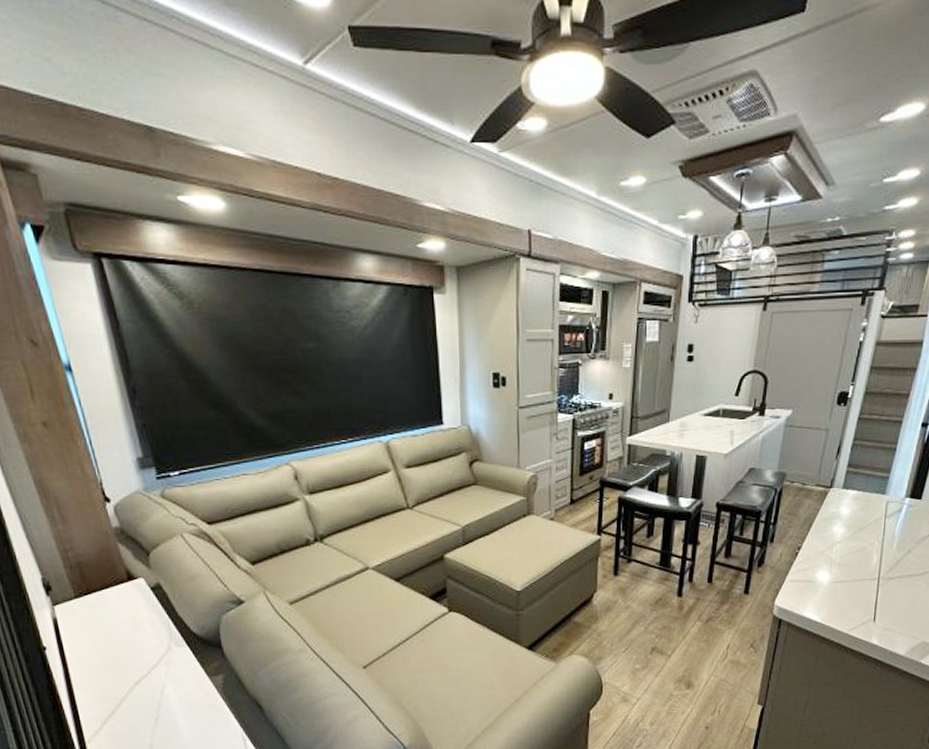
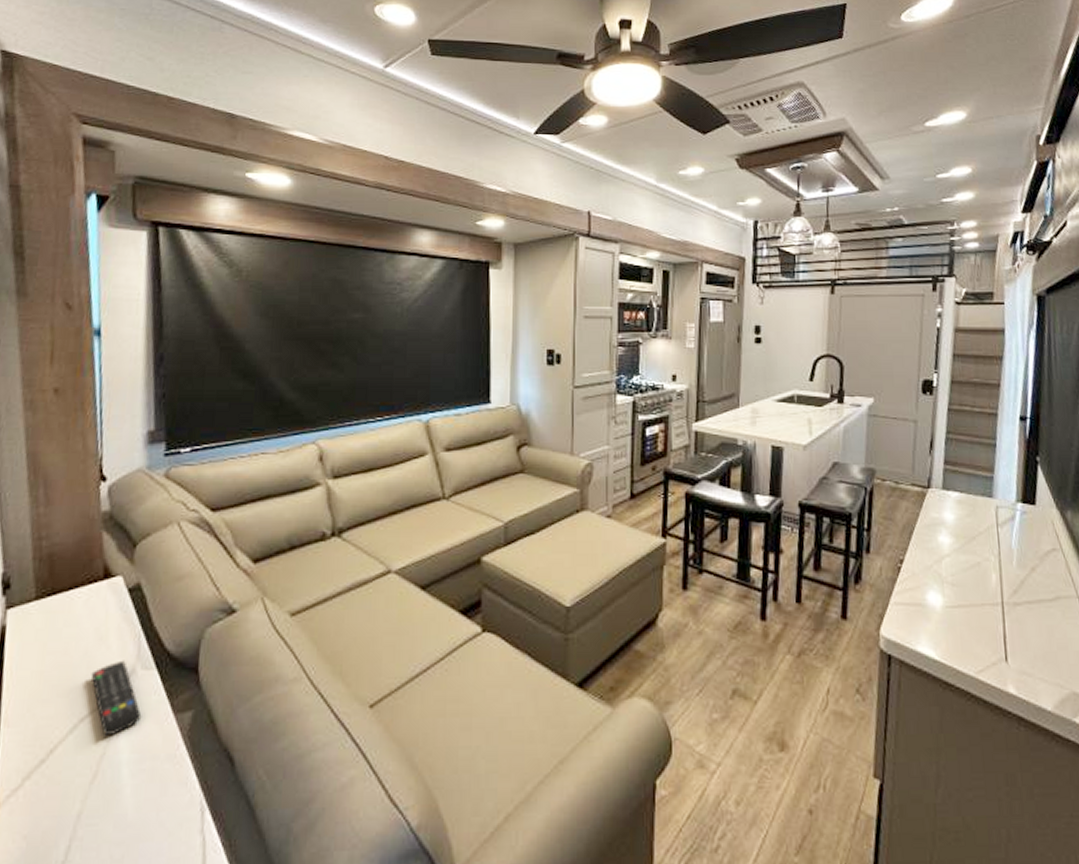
remote control: none [135,640,184,694] -> present [91,660,142,737]

